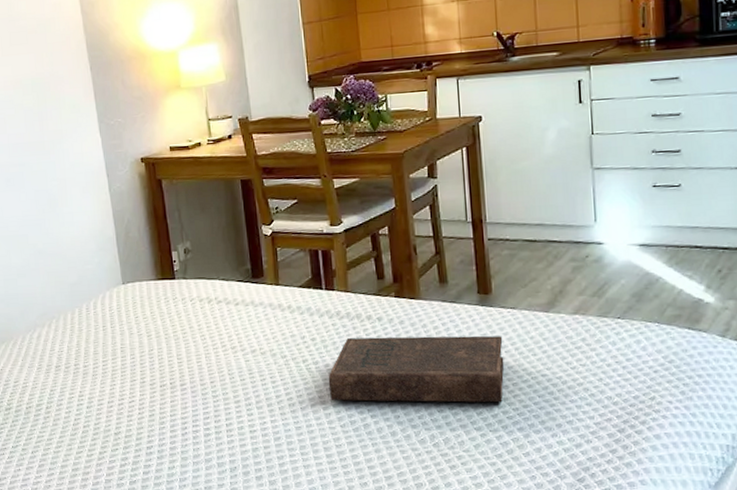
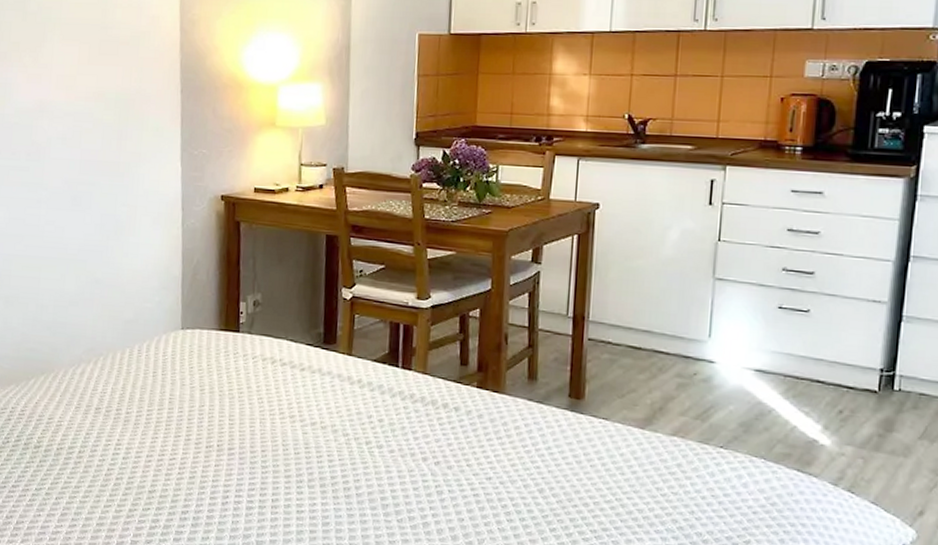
book: present [328,335,505,403] -> none [390,425,590,522]

